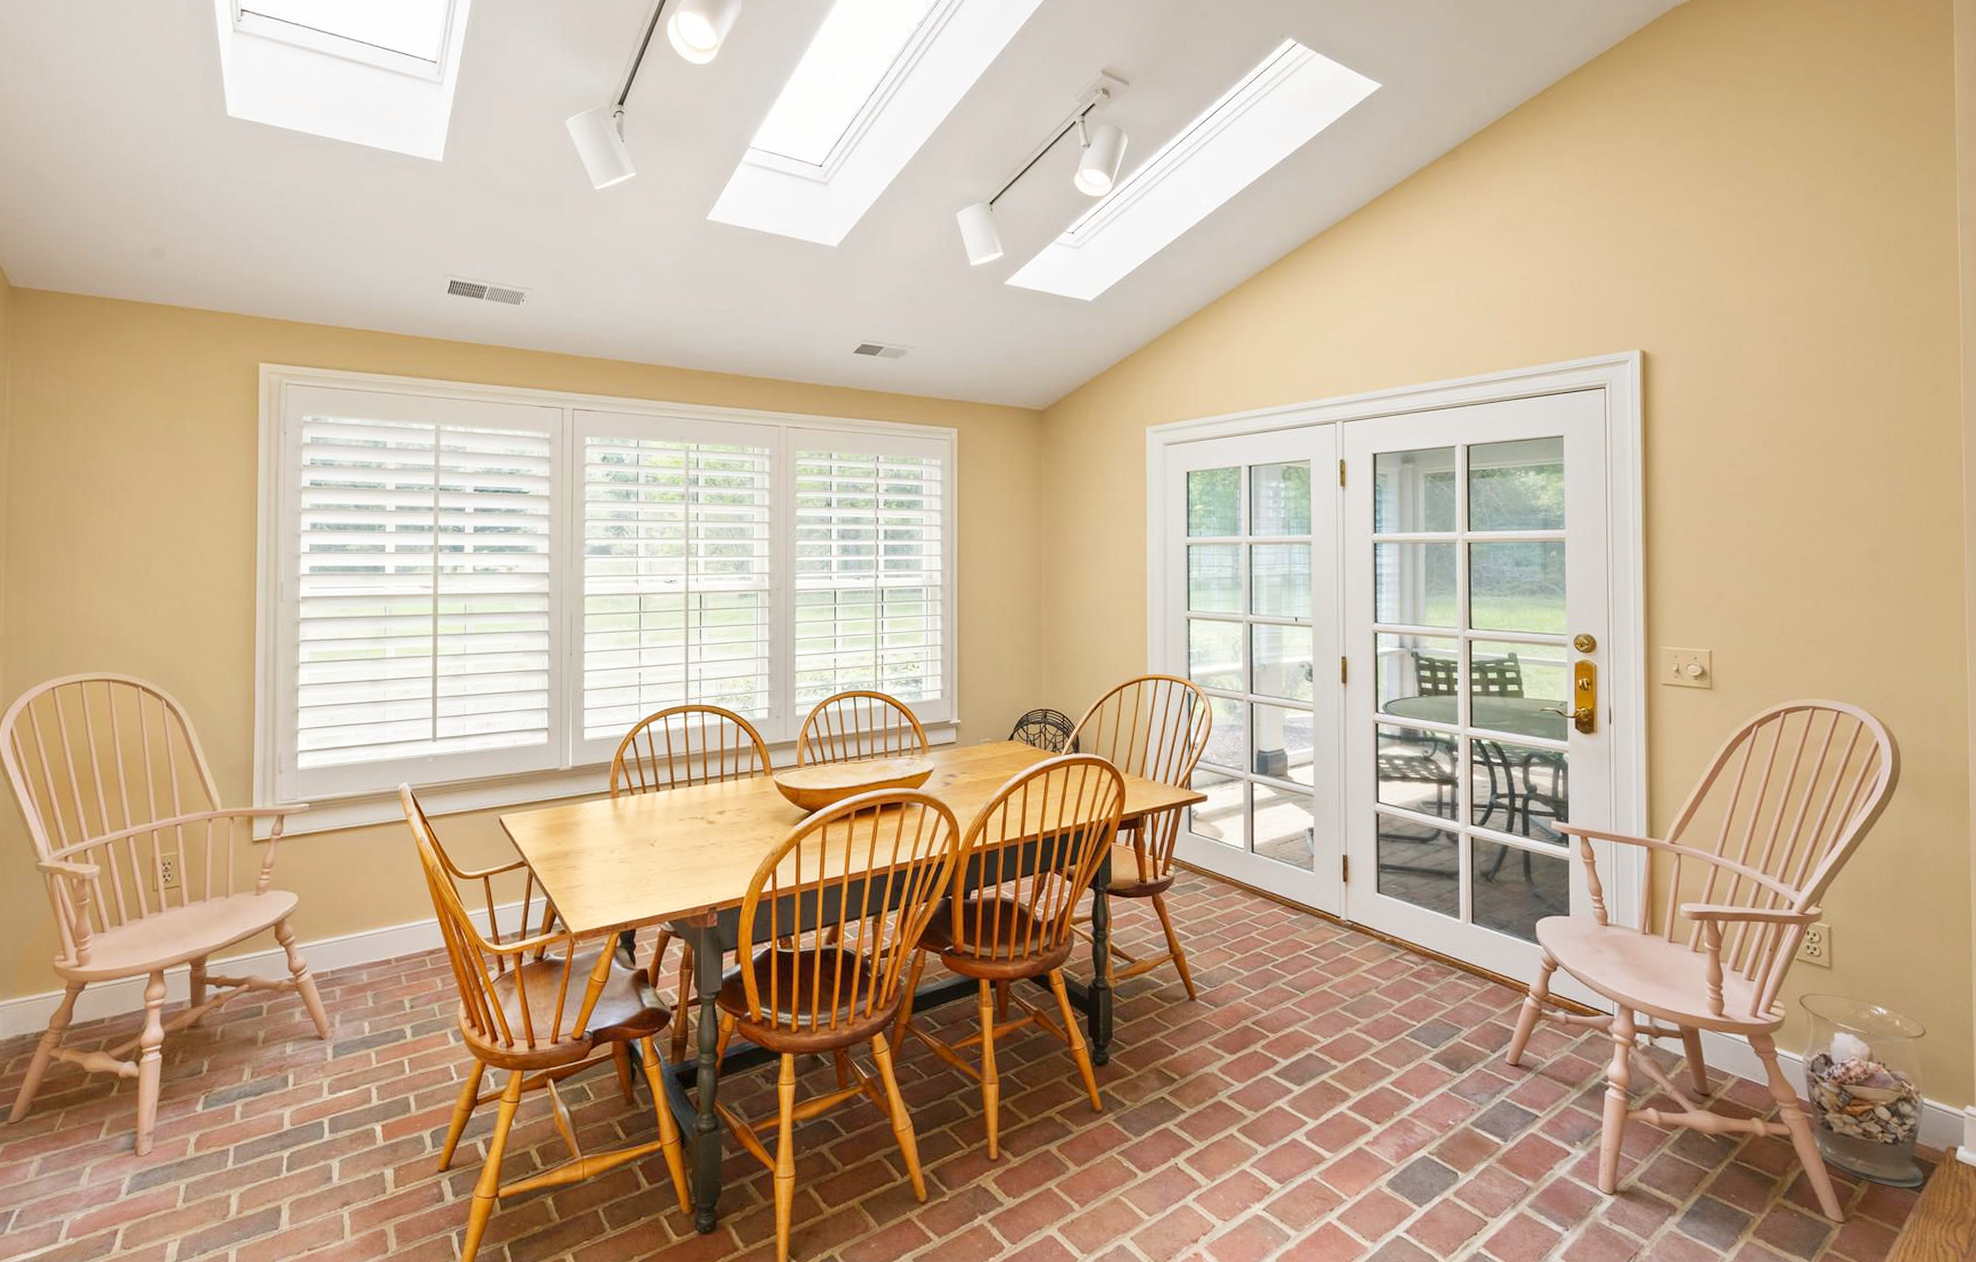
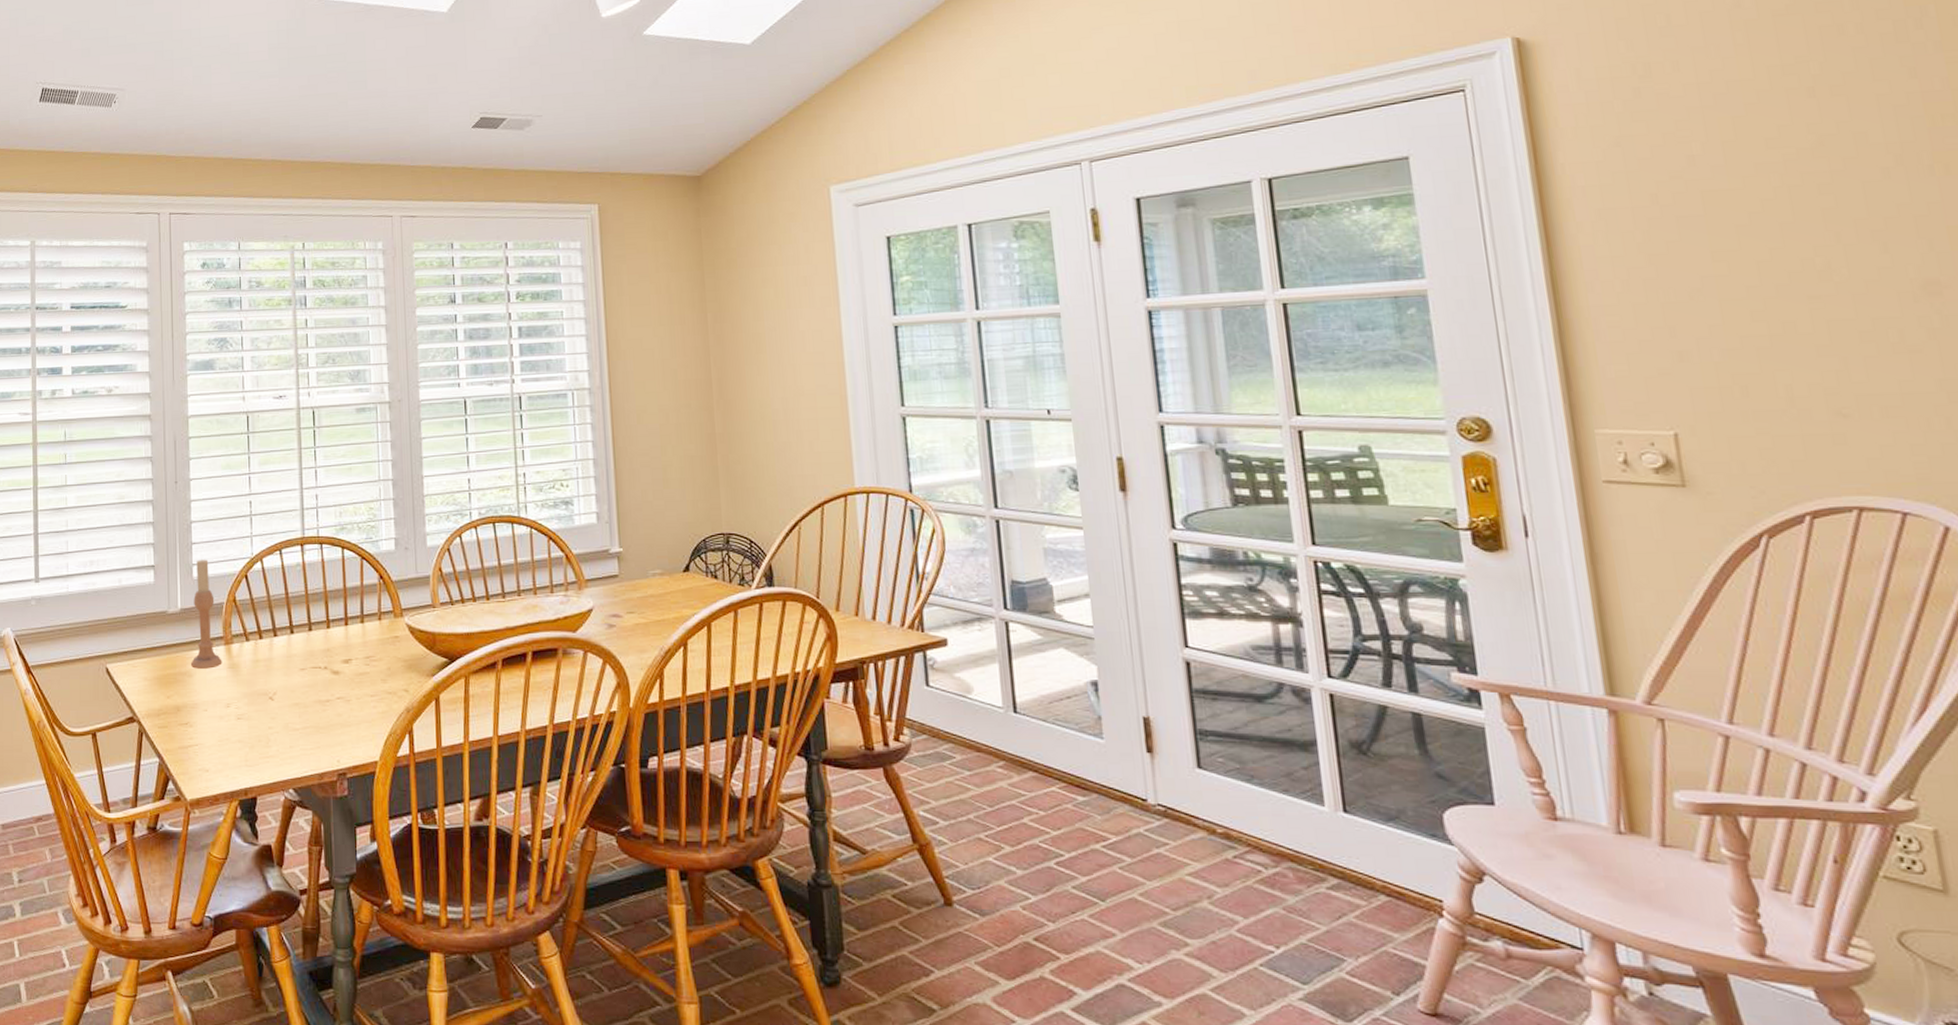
candlestick: none [580,723,609,819] -> present [191,559,222,669]

